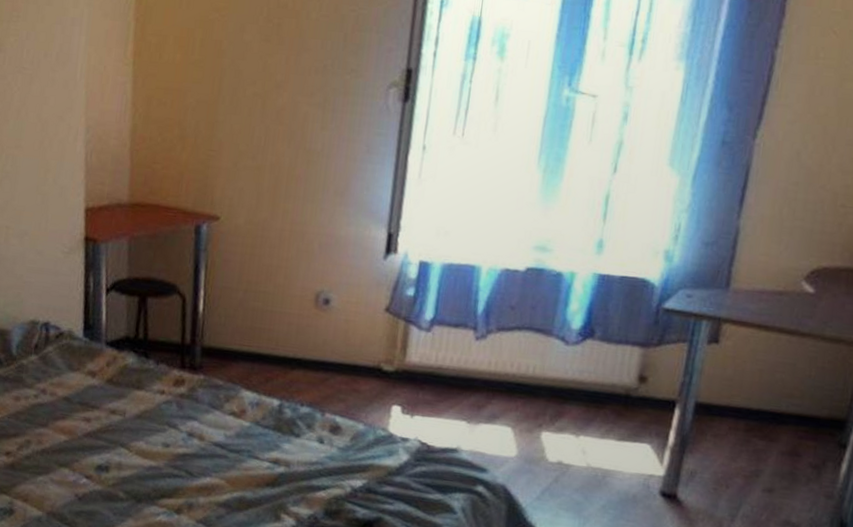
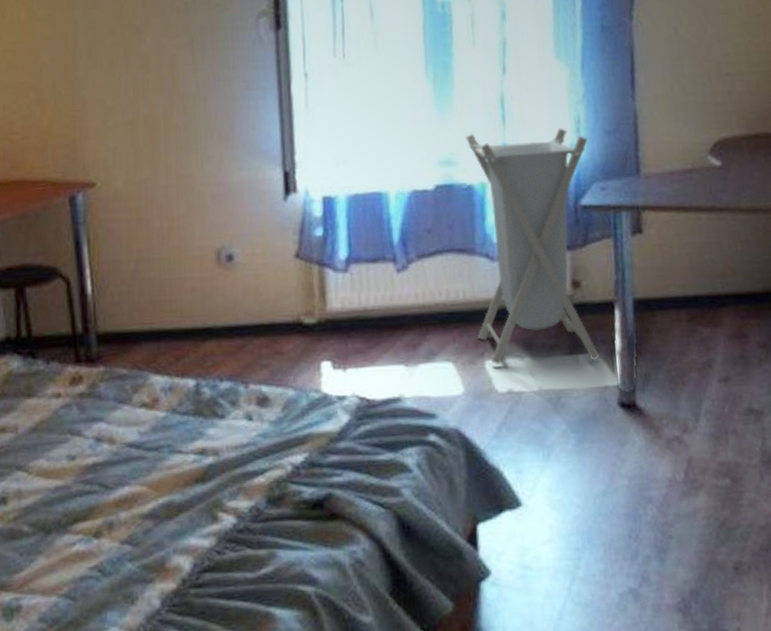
laundry hamper: none [539,224,684,451] -> present [465,128,600,365]

